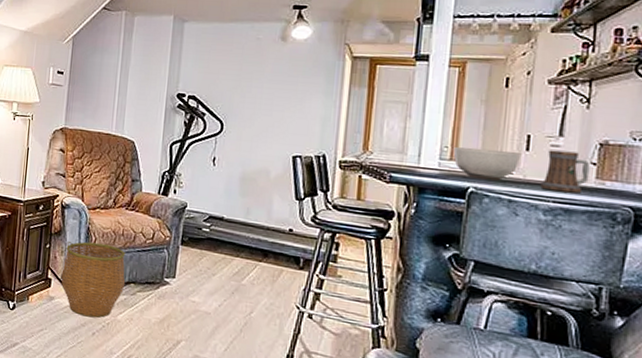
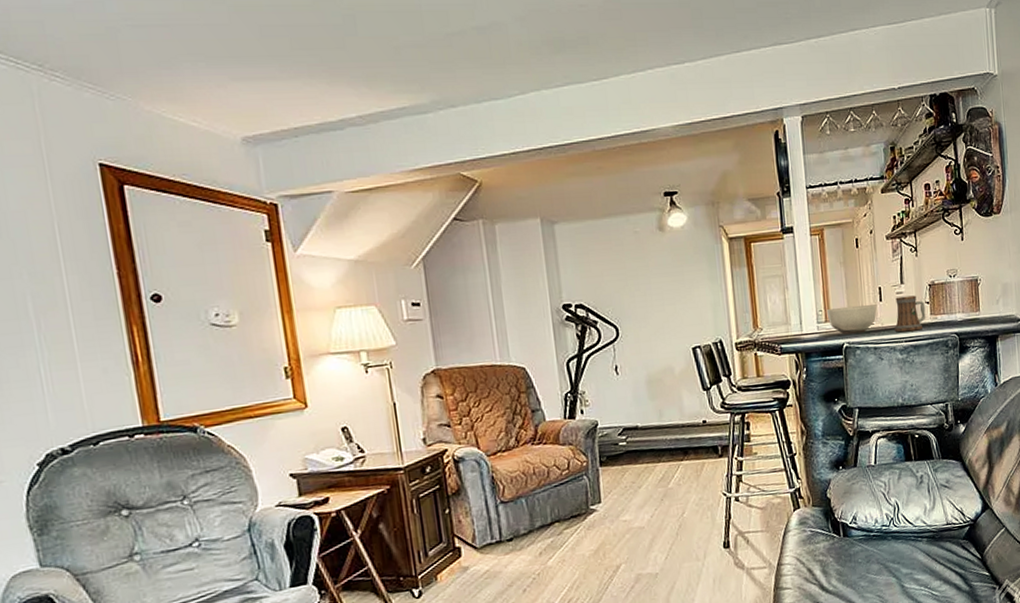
basket: present [61,241,126,318] -> none [470,488,549,577]

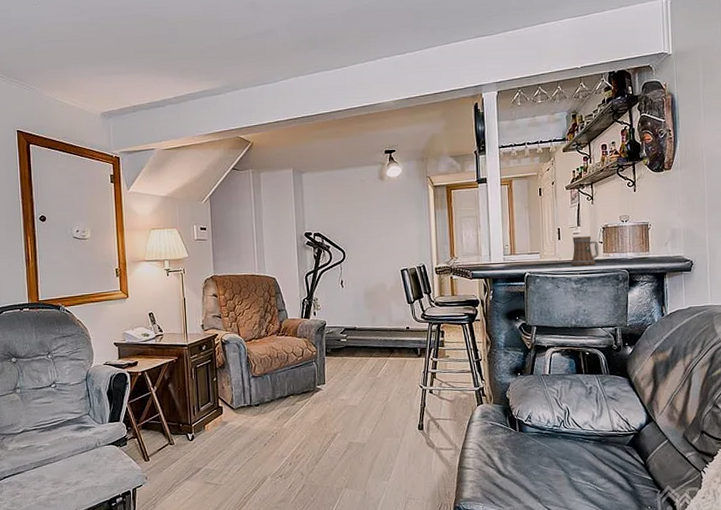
bowl: present [826,304,877,335] -> none [512,242,556,266]

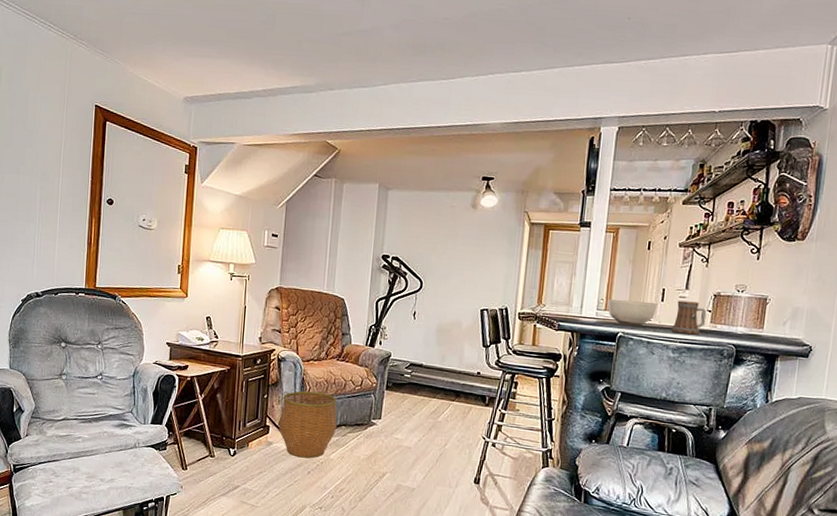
basket: none [230,368,286,432] -> present [278,391,337,459]
bowl: none [512,242,556,266] -> present [607,299,657,327]

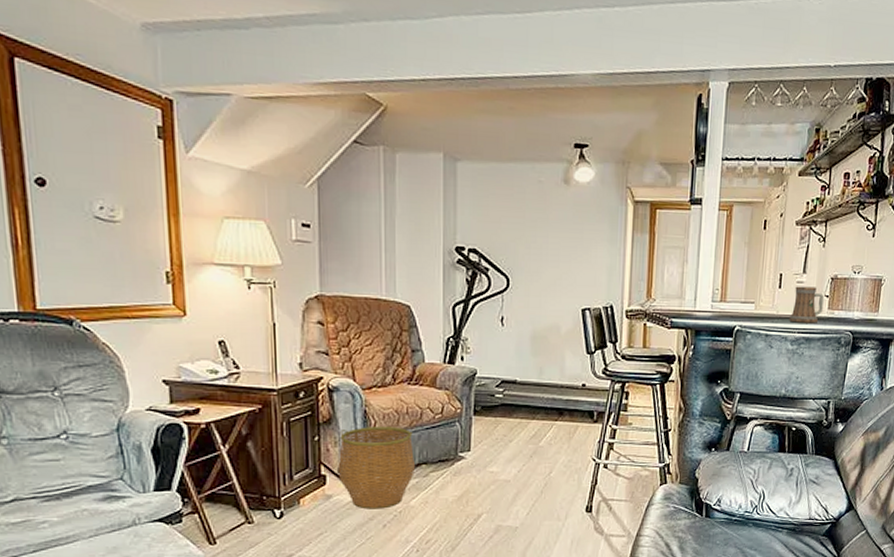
bowl: present [607,299,657,327] -> none [723,288,775,318]

